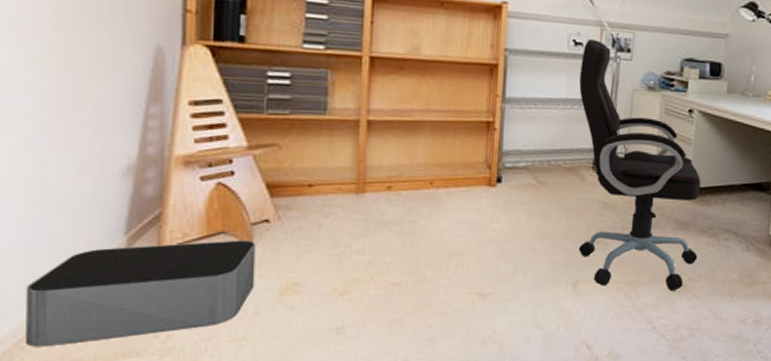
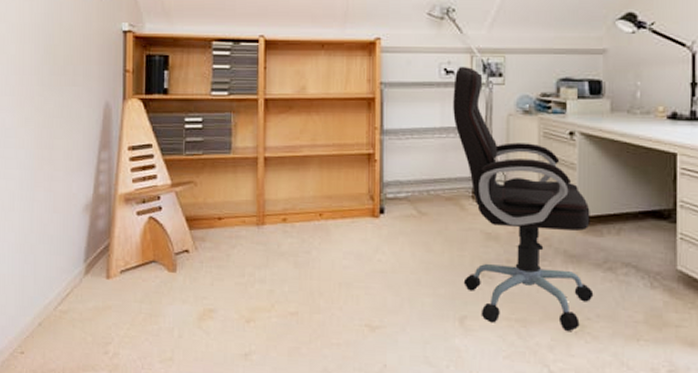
storage bin: present [24,240,256,347] -> none [17,268,179,358]

